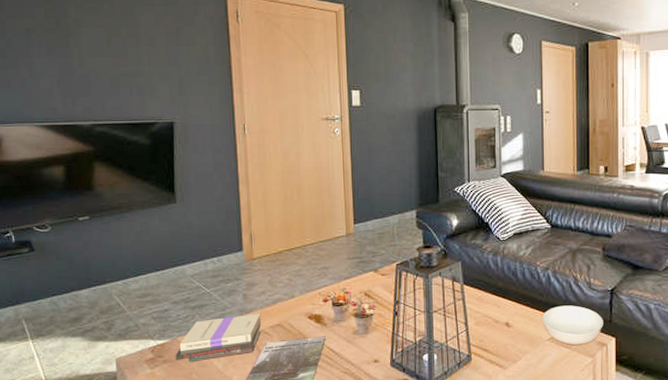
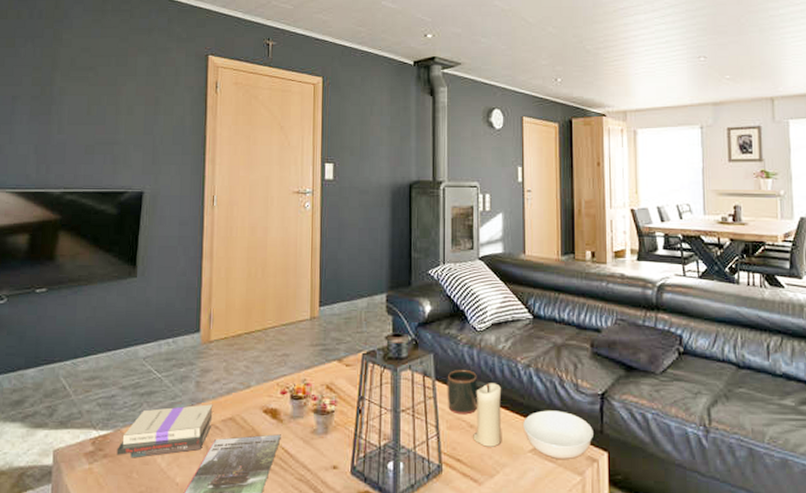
mug: none [474,275,509,313] -> present [447,370,486,415]
candle: none [498,285,523,338] -> present [473,383,502,447]

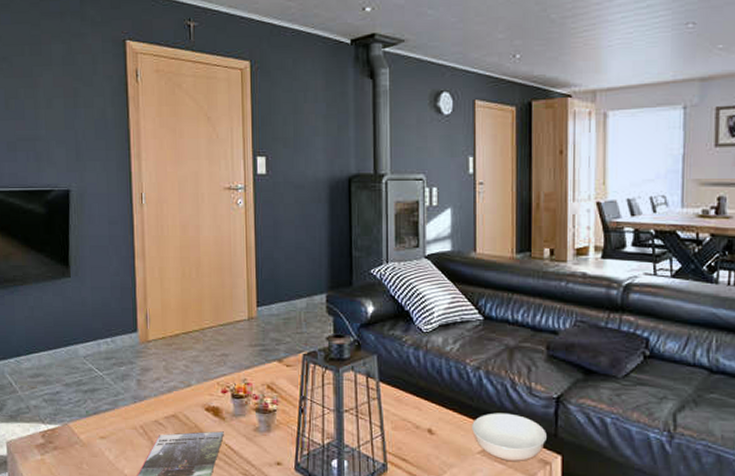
books: present [116,404,213,458] -> none [66,401,156,451]
mug: present [447,370,486,415] -> none [391,371,433,416]
candle: present [473,383,502,447] -> none [419,385,450,448]

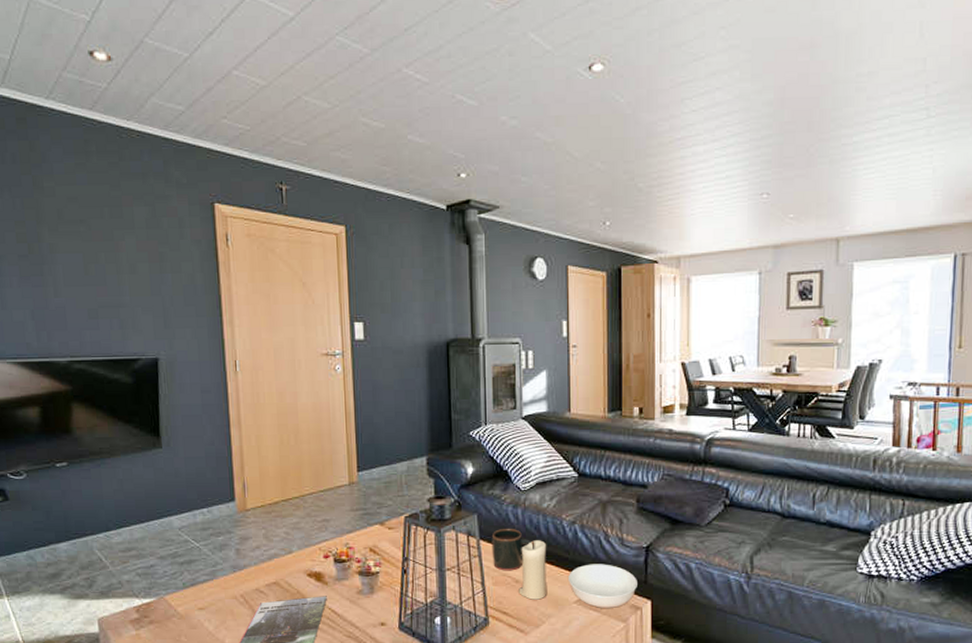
mug: none [391,371,433,416] -> present [491,529,531,571]
candle: none [419,385,450,448] -> present [519,540,547,600]

